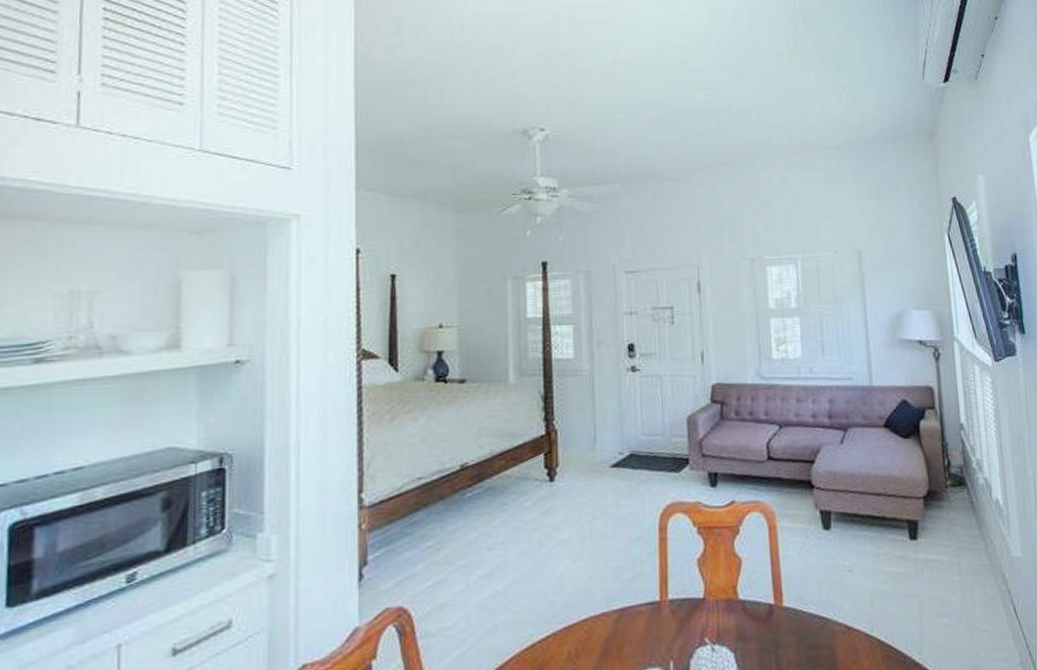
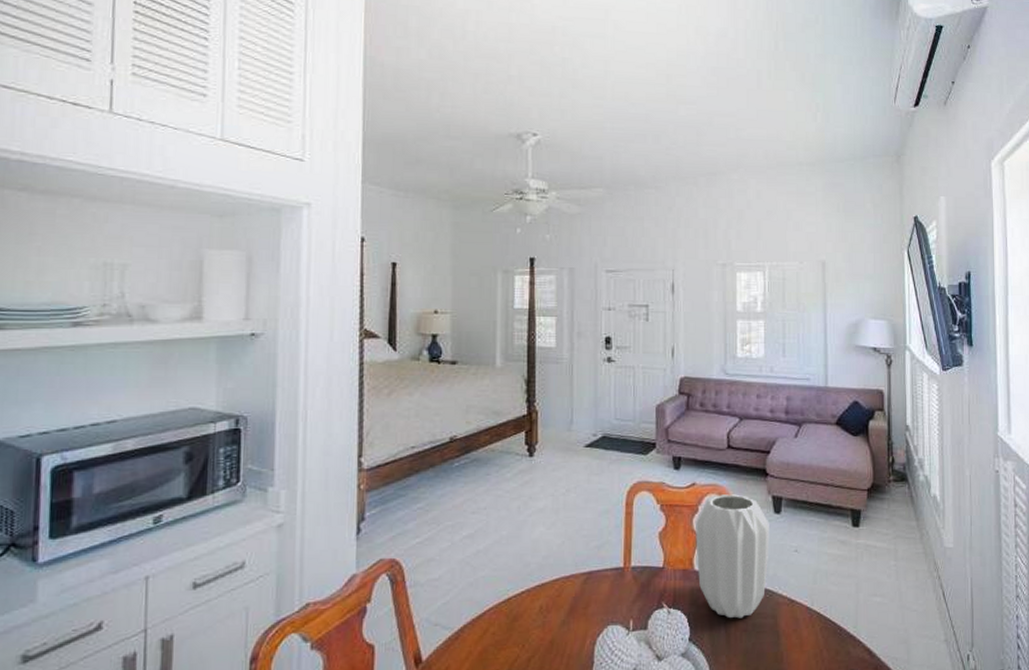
vase: none [737,511,820,652] -> present [696,494,769,619]

